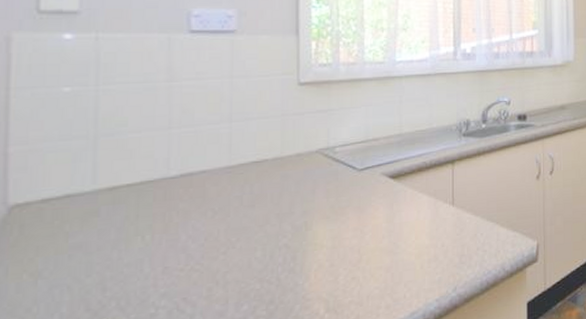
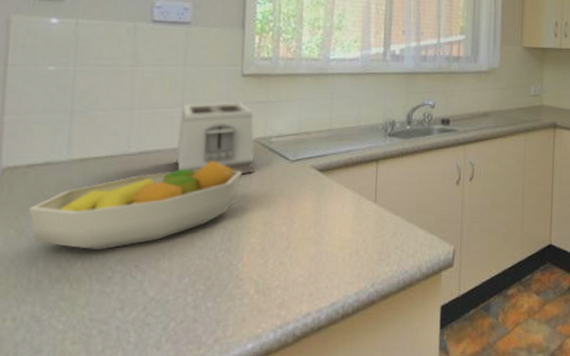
fruit bowl: none [46,176,304,287] -> present [29,160,242,250]
toaster: none [226,112,318,191] -> present [176,102,255,175]

